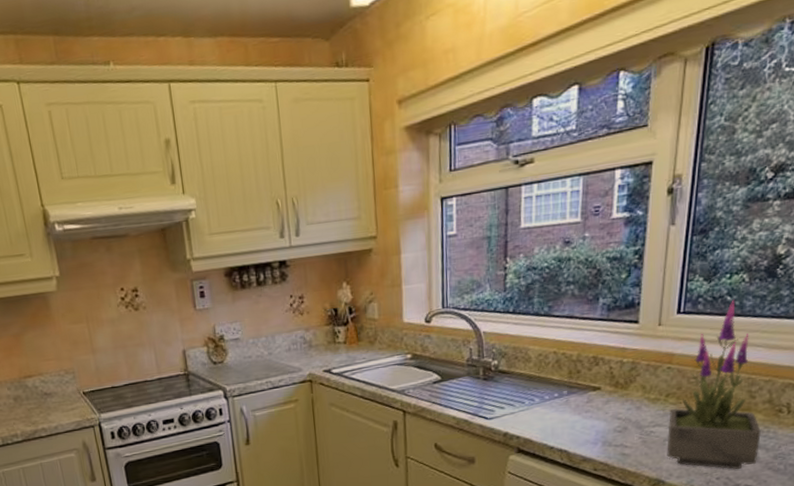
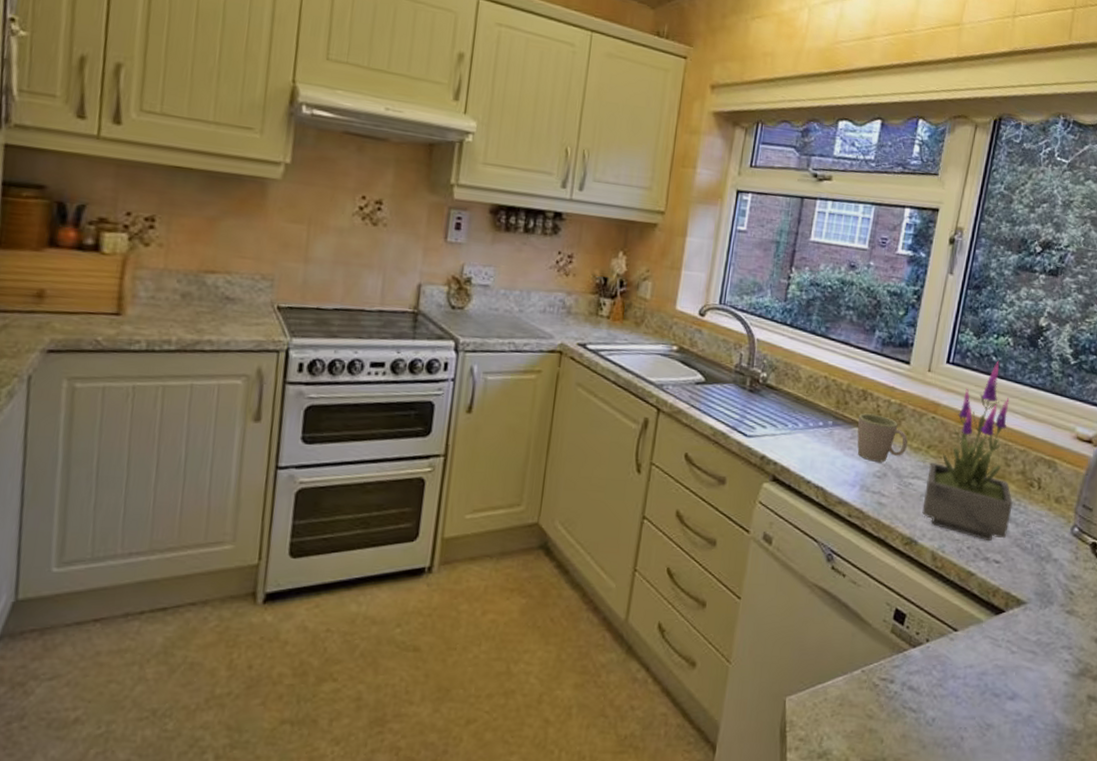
mug: none [592,376,644,419] -> present [857,413,908,462]

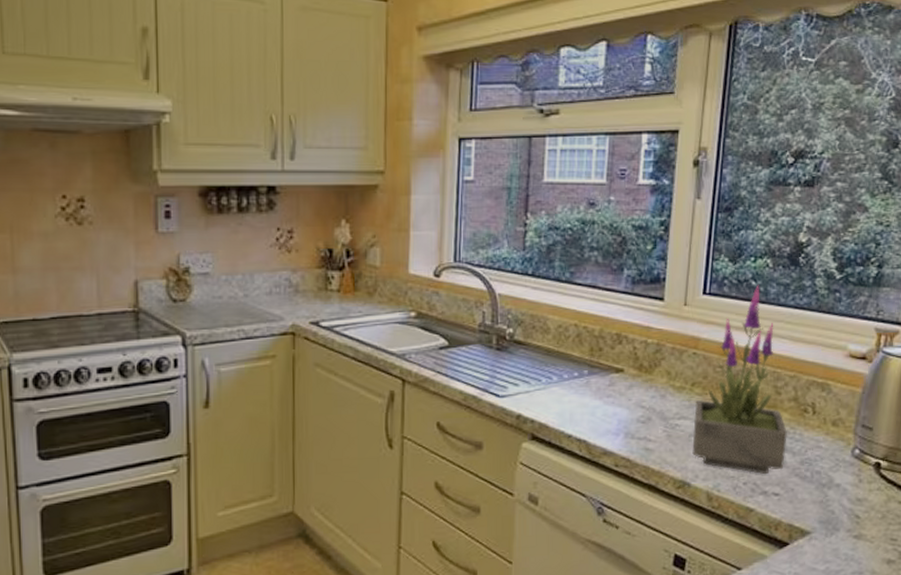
mug: present [857,413,908,462] -> none [614,357,669,407]

